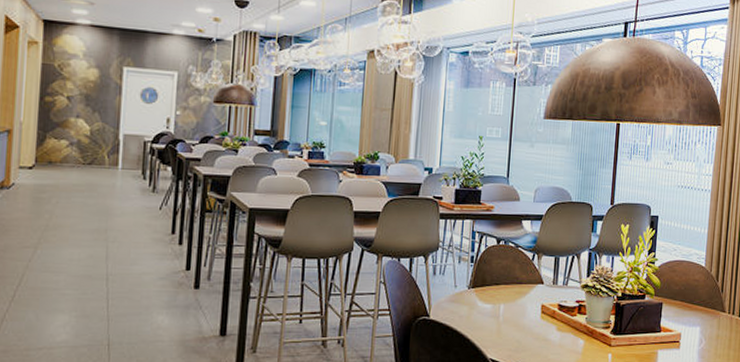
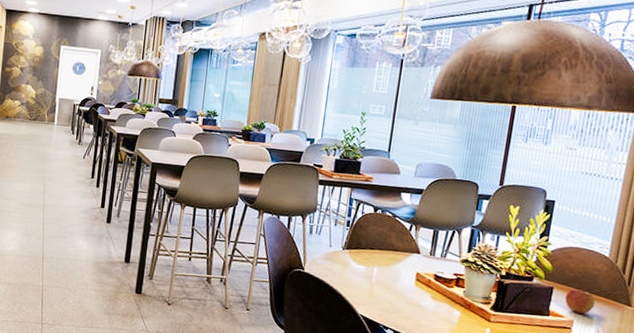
apple: none [673,302,697,326] -> present [565,288,595,315]

